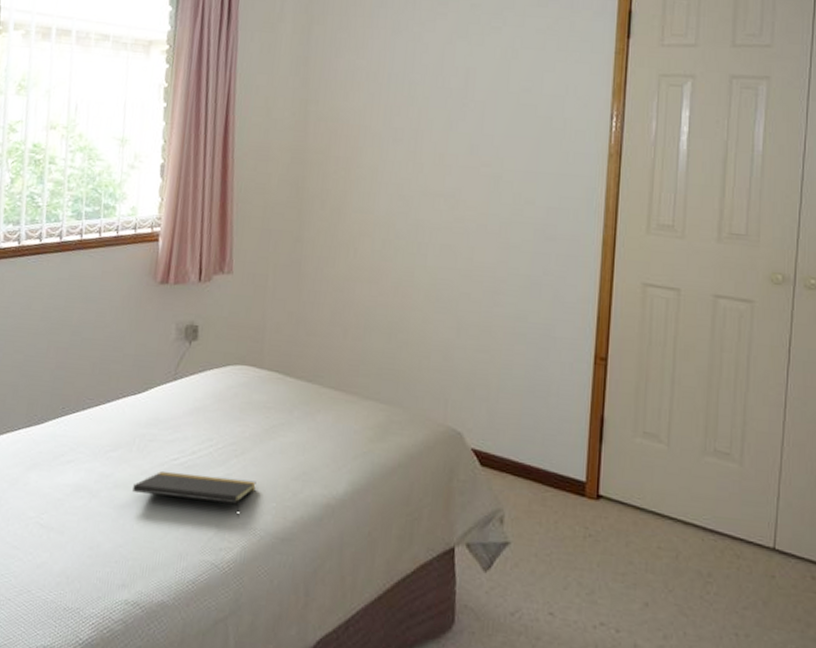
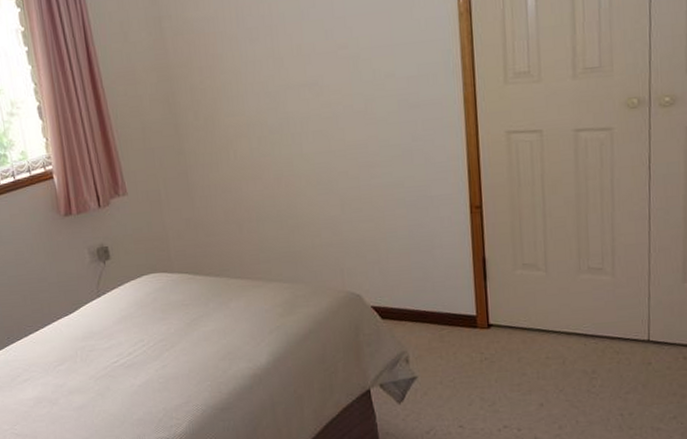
notepad: present [133,471,256,518] -> none [85,367,190,399]

